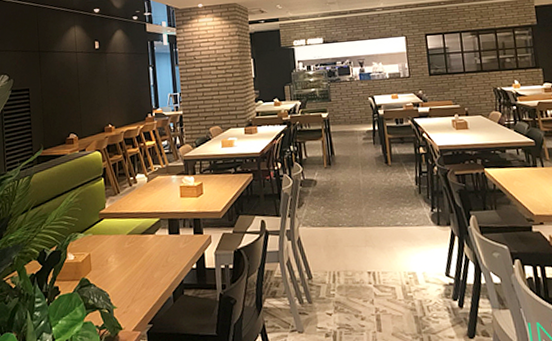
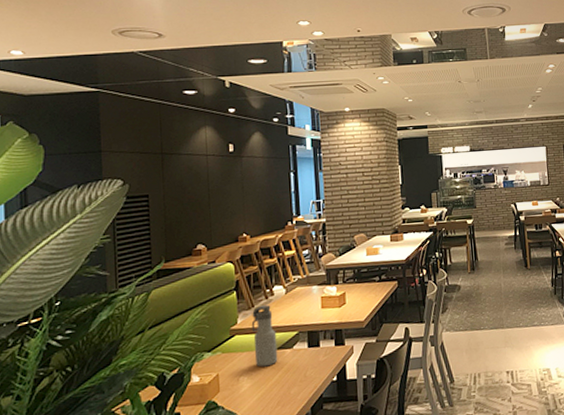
water bottle: none [117,191,142,250] -> present [251,304,278,367]

